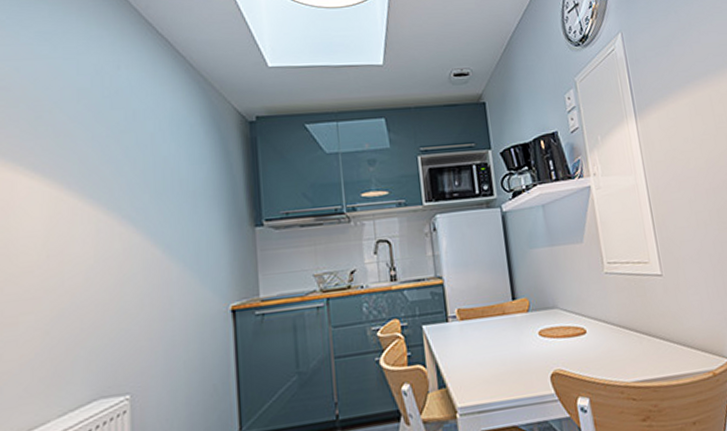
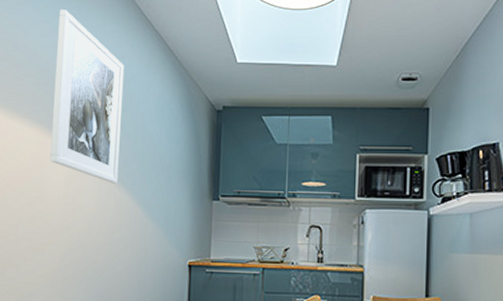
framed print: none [19,13,123,223] -> present [50,10,125,184]

